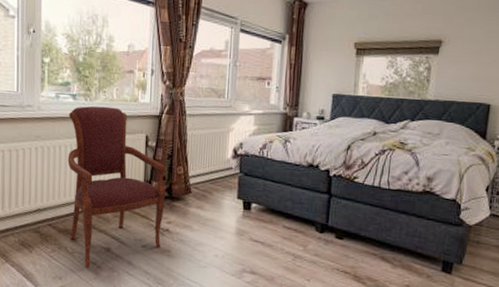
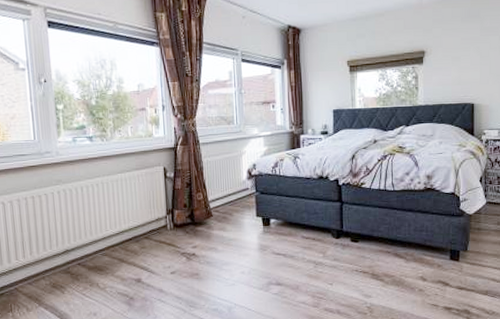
armchair: present [68,106,166,268] -> none [87,144,189,301]

